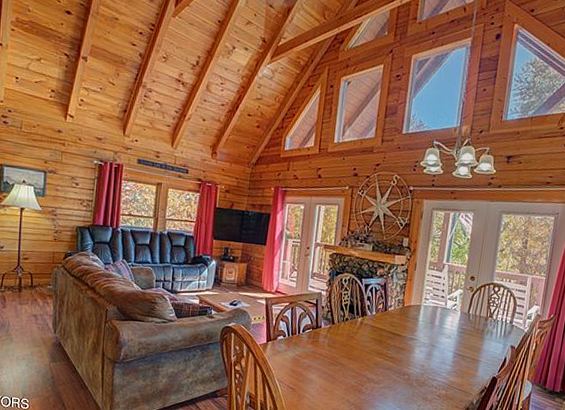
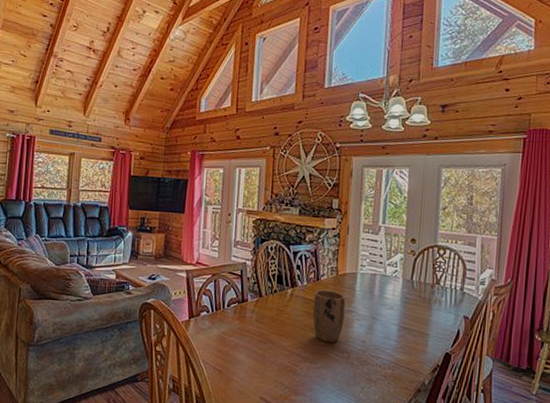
plant pot: none [379,319,410,366] -> present [312,289,346,342]

